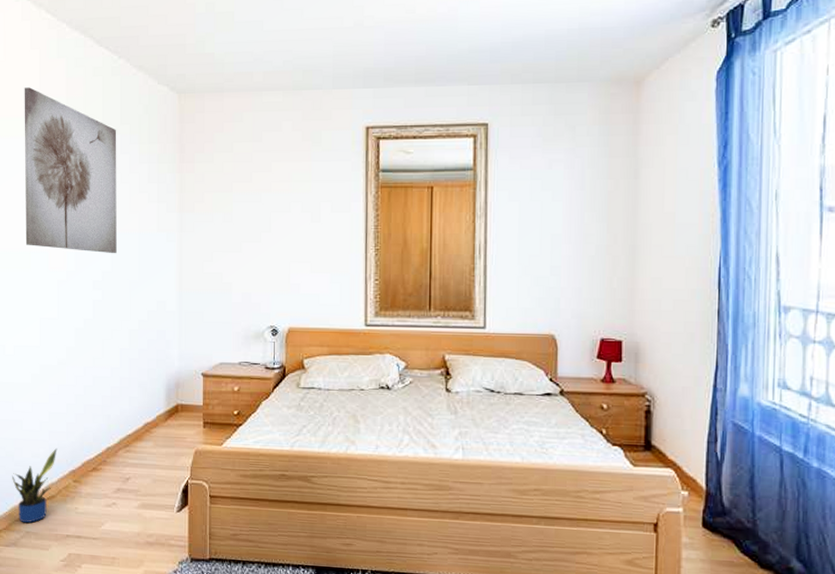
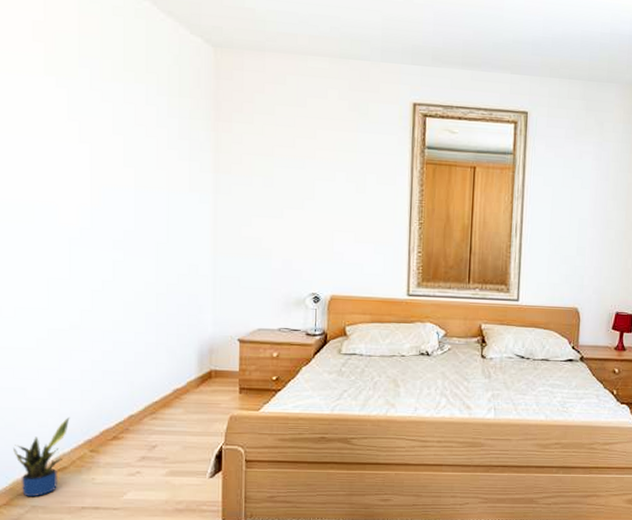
wall art: present [24,87,117,254] -> none [23,17,141,213]

